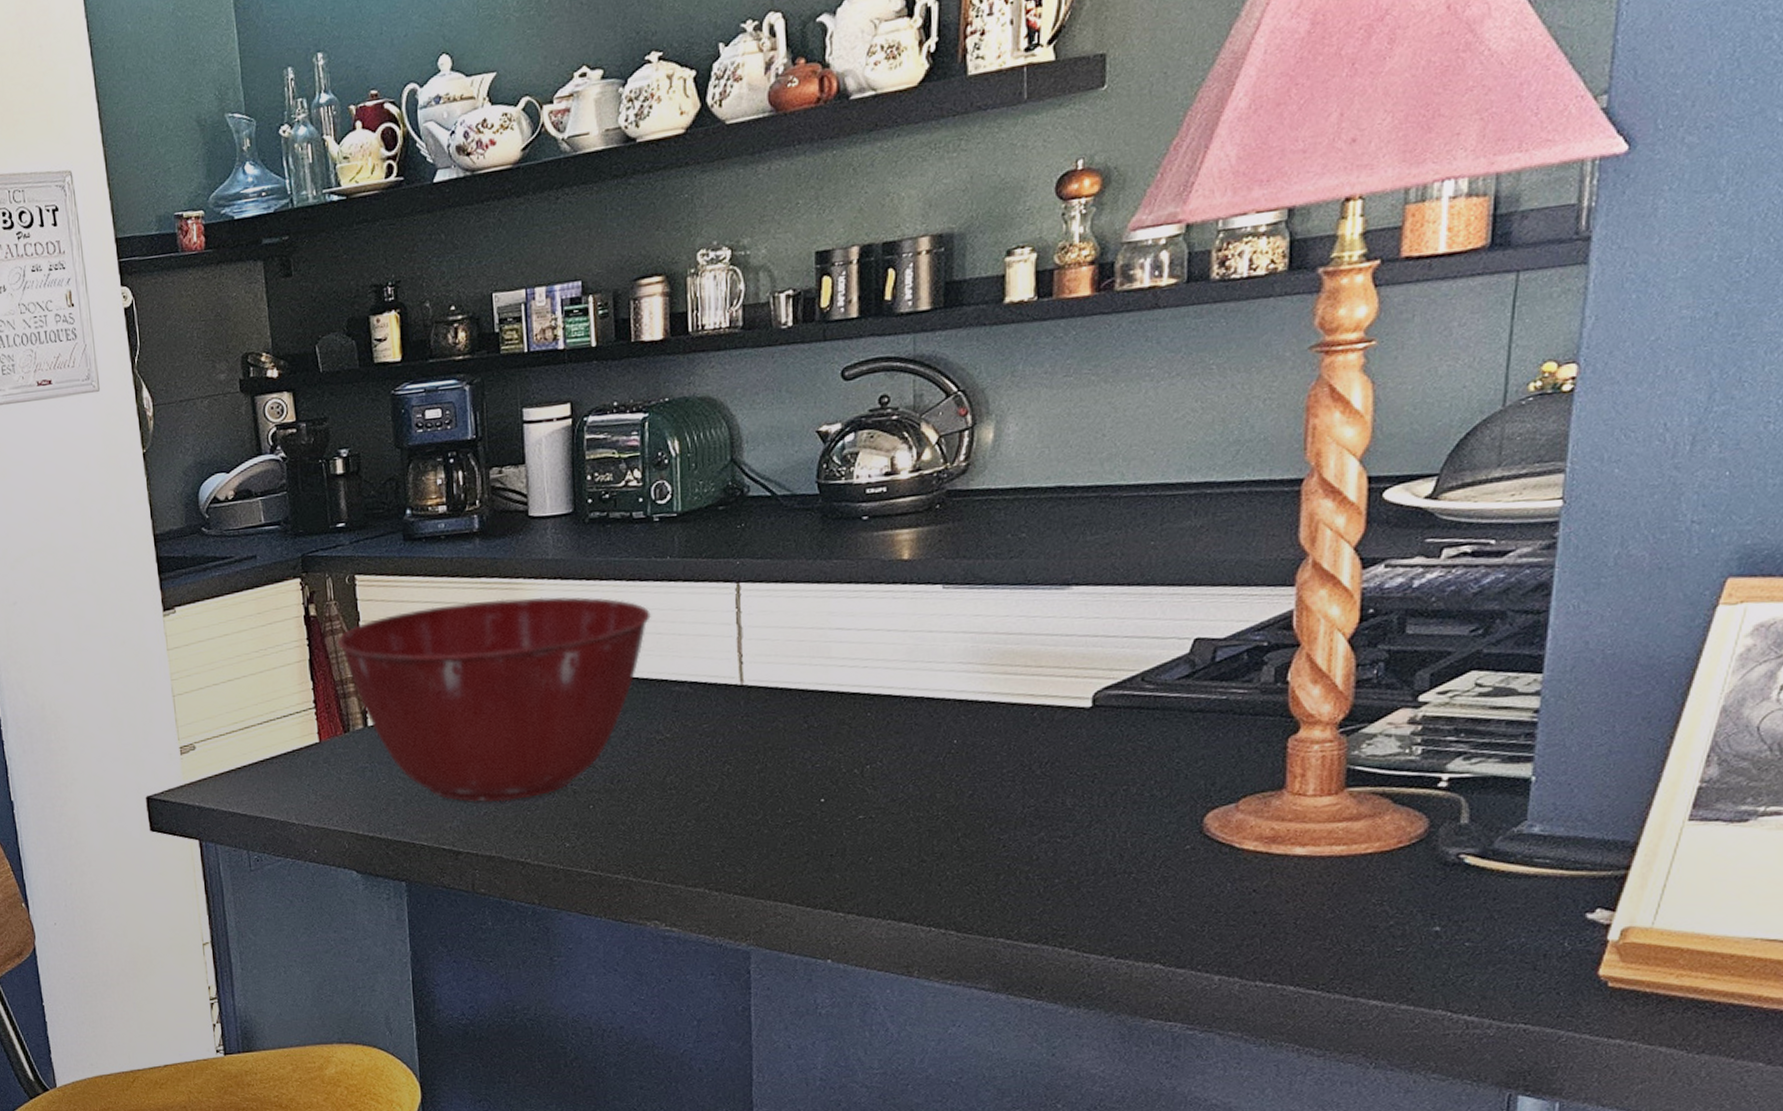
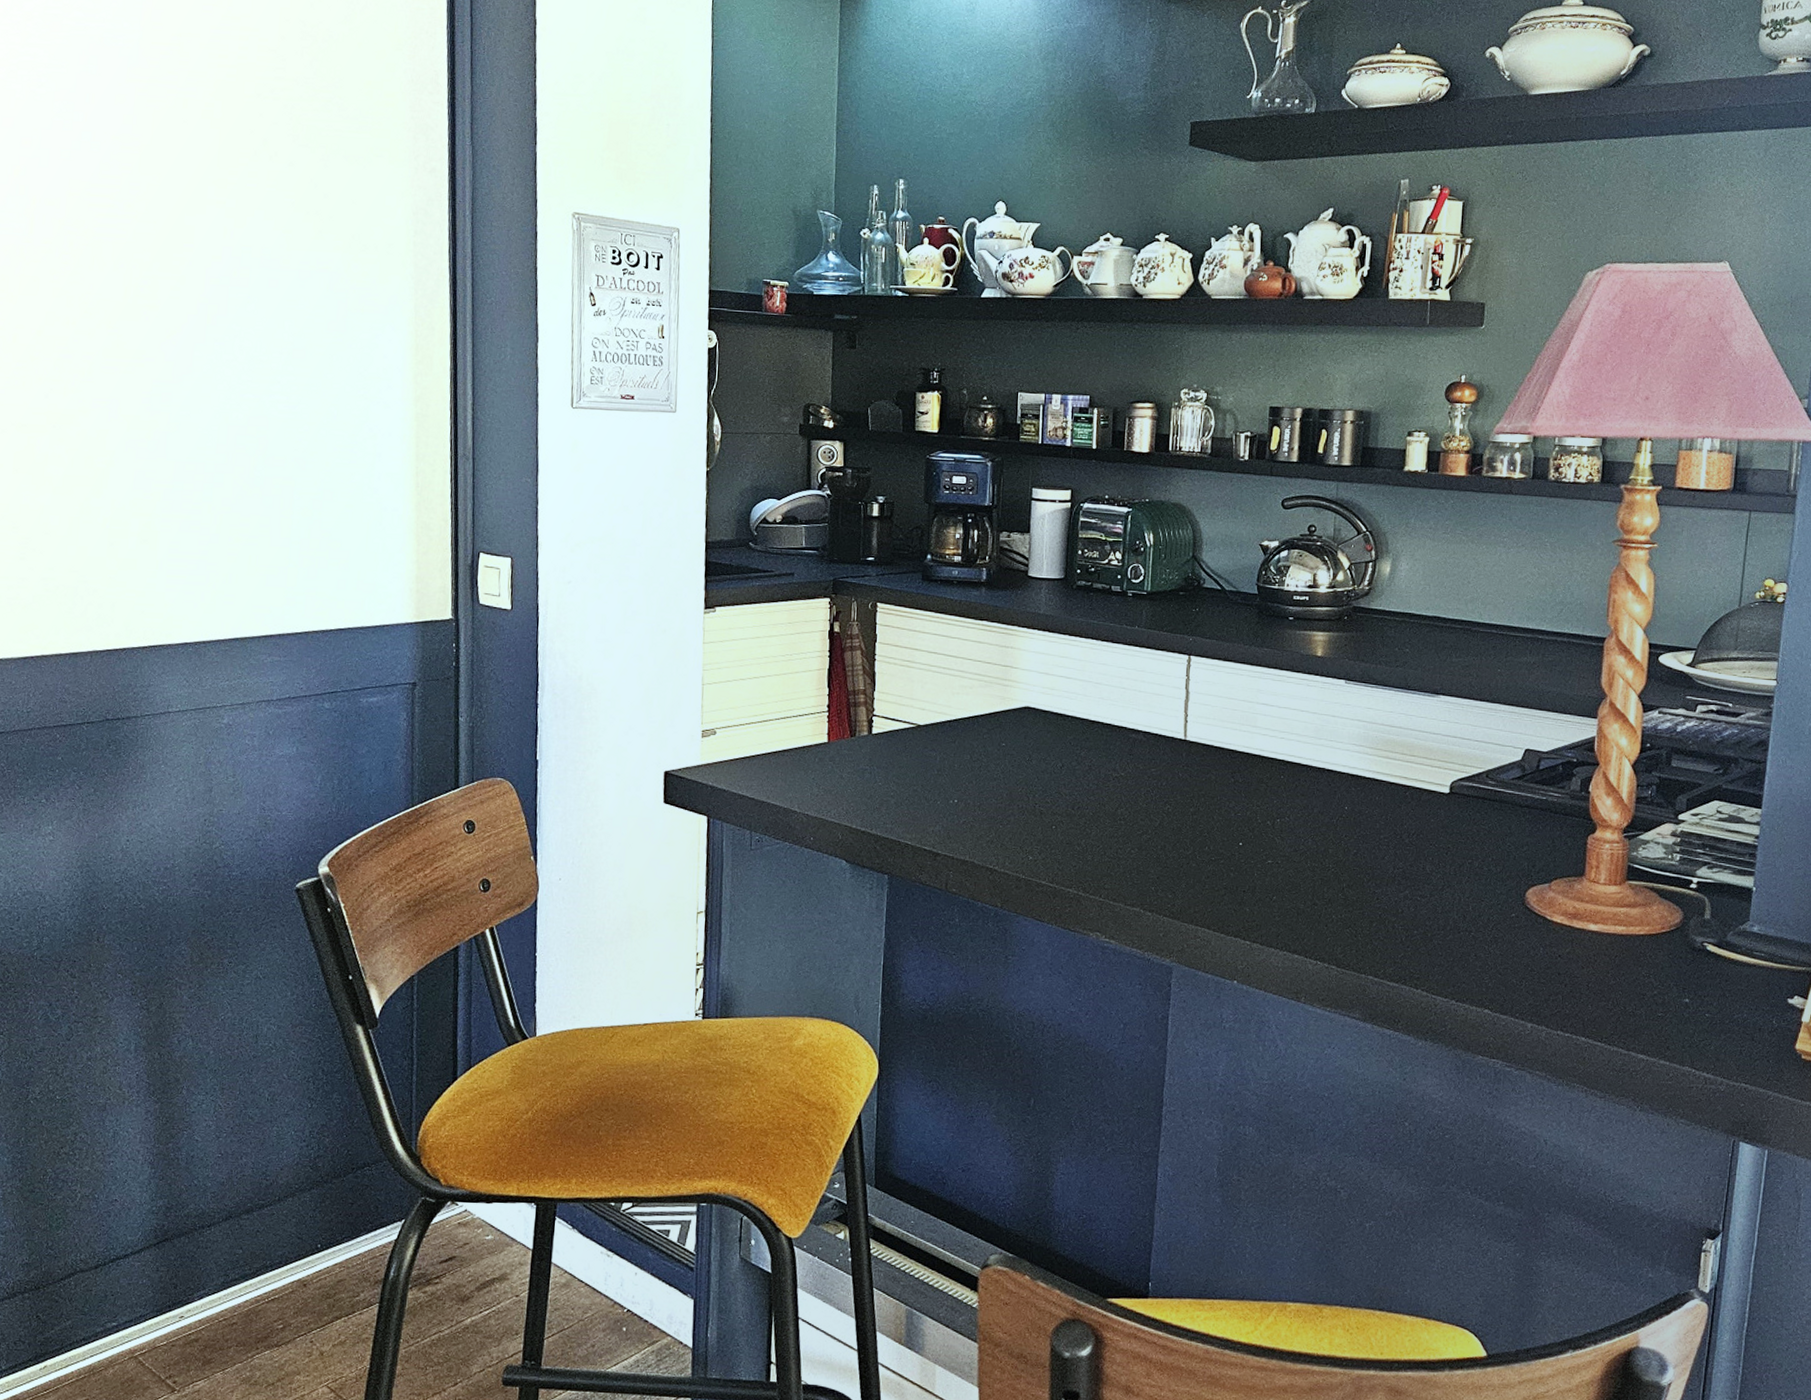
mixing bowl: present [336,597,651,802] -> none [854,639,1118,814]

